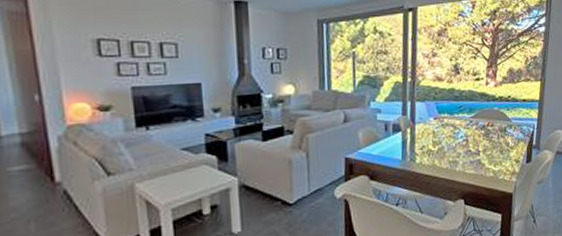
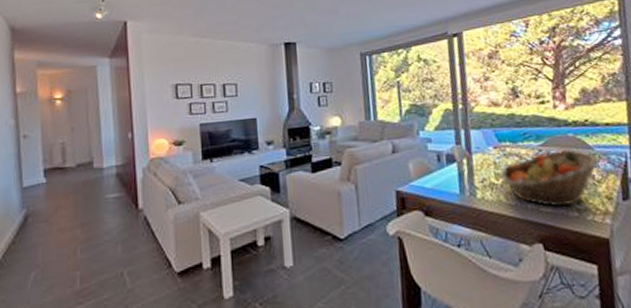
fruit basket: none [437,121,515,169] -> present [501,150,600,207]

